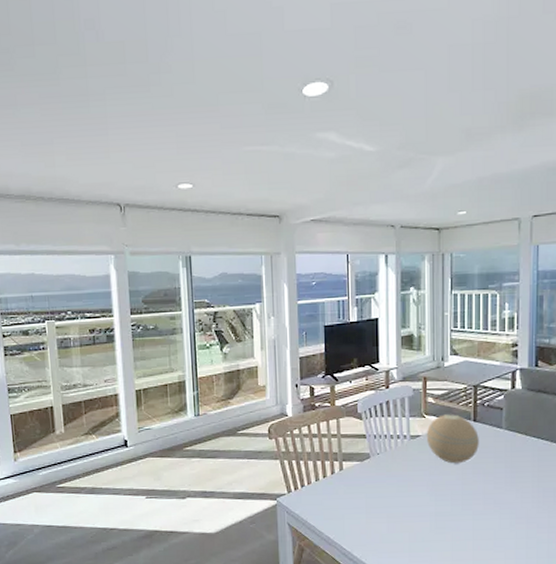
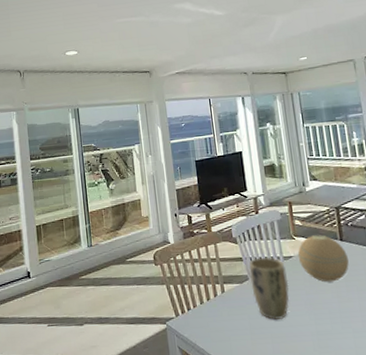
plant pot: none [372,435,413,500] -> present [249,257,290,321]

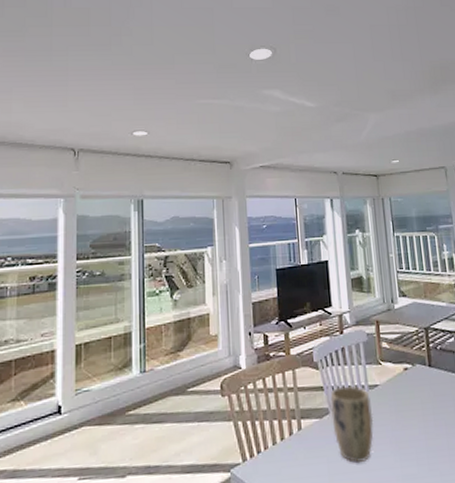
decorative orb: present [297,235,349,282] -> none [384,359,437,416]

